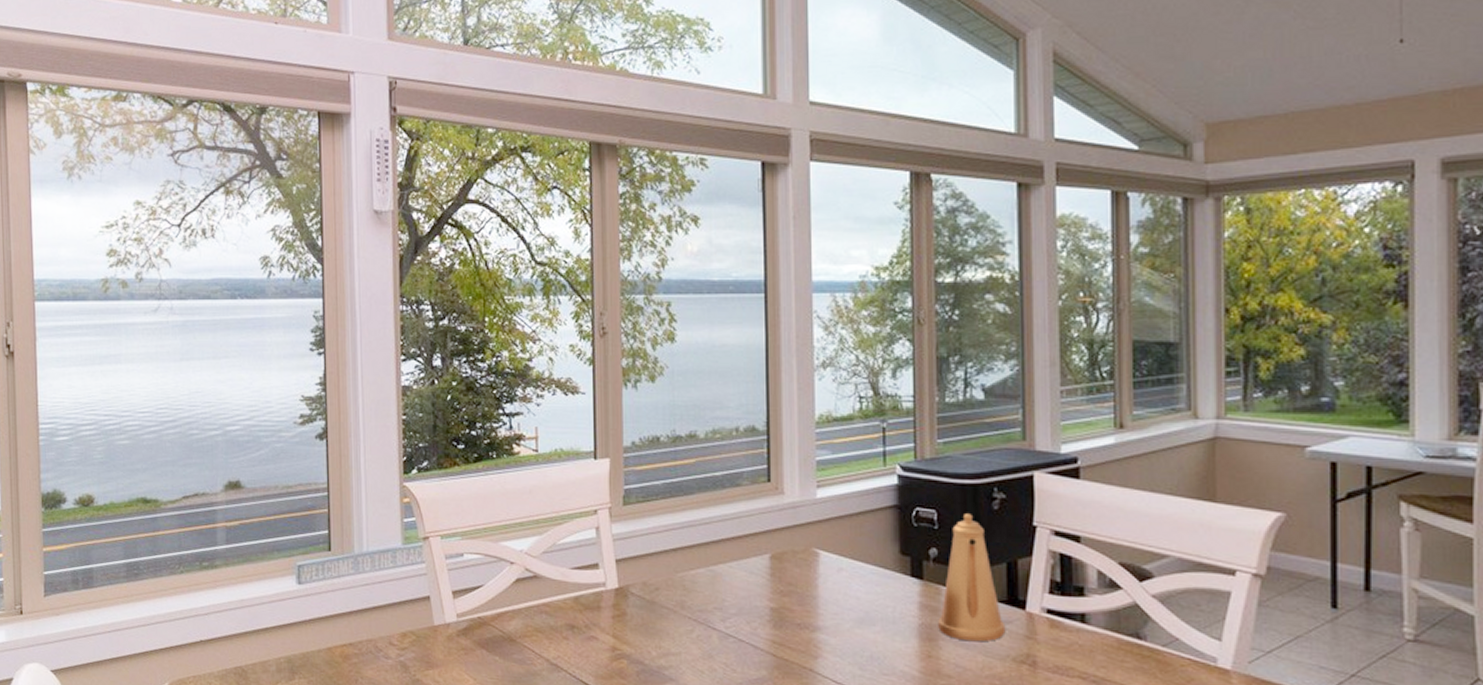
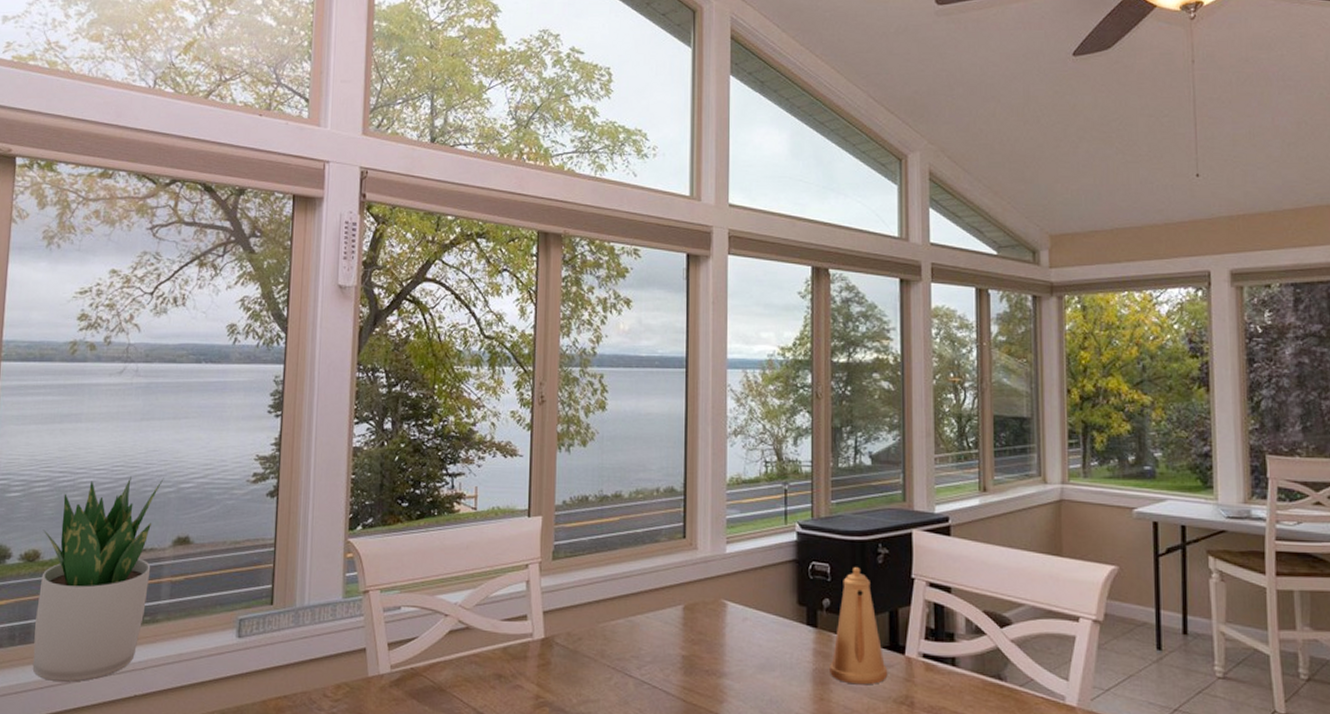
planter: none [94,419,210,626] -> present [32,477,164,682]

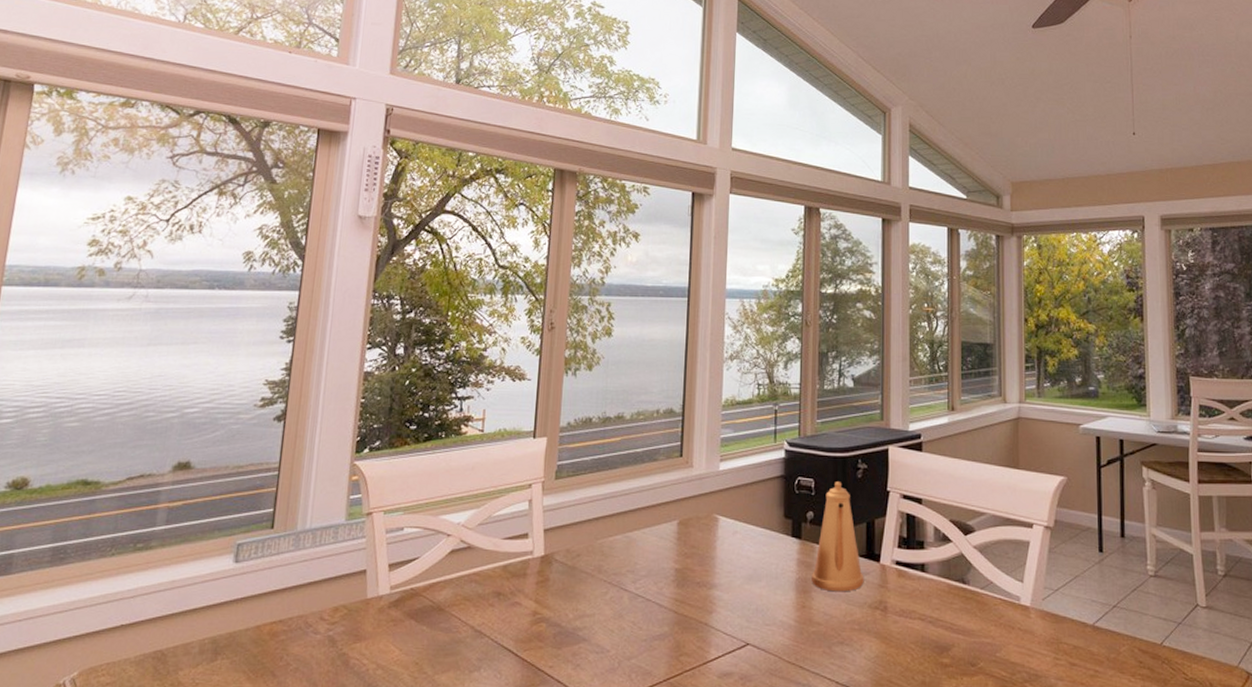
planter: present [32,477,164,682] -> none [11,402,168,613]

